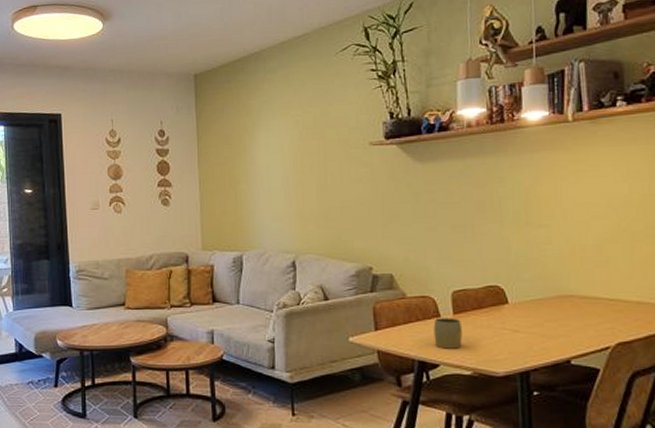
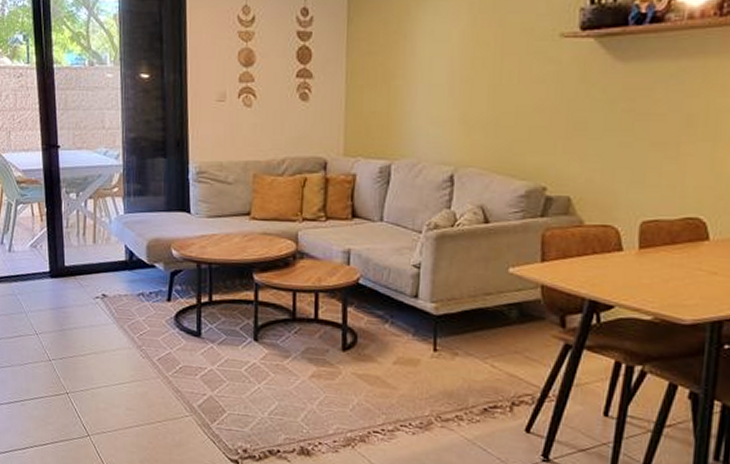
mug: present [433,318,463,349] -> none [611,252,649,289]

